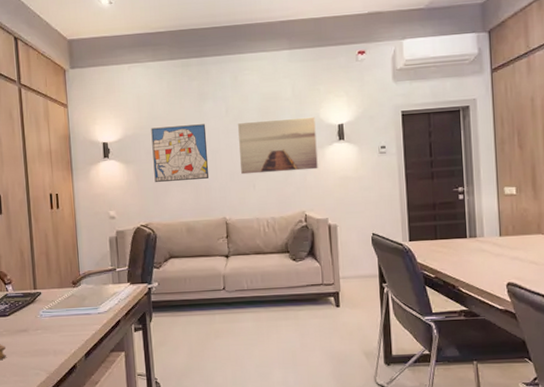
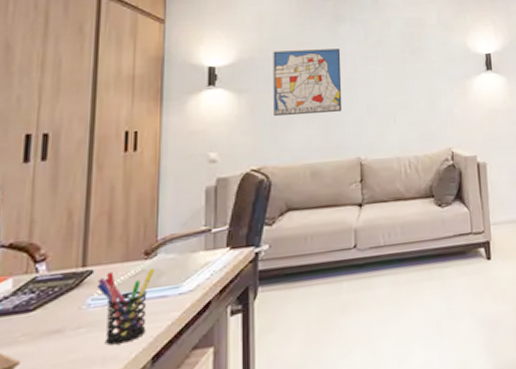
pen holder: none [45,294,81,343] -> present [98,268,155,346]
wall art: present [238,116,318,175] -> none [378,45,465,107]

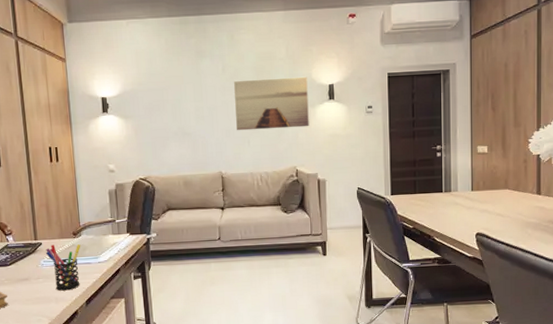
wall art: present [273,49,343,116] -> none [149,81,206,137]
wall art: none [378,45,465,107] -> present [234,76,309,131]

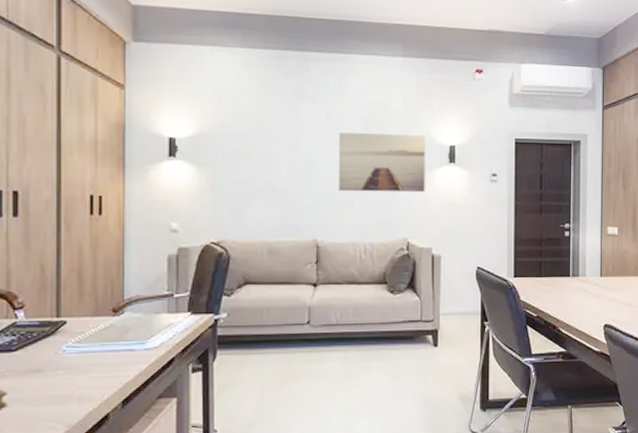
pen holder: present [46,244,81,291] -> none [71,324,123,387]

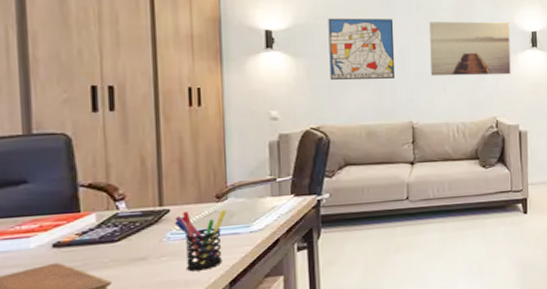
pen holder: none [71,324,123,387] -> present [175,210,227,272]
wall art: none [233,126,301,192] -> present [328,18,396,80]

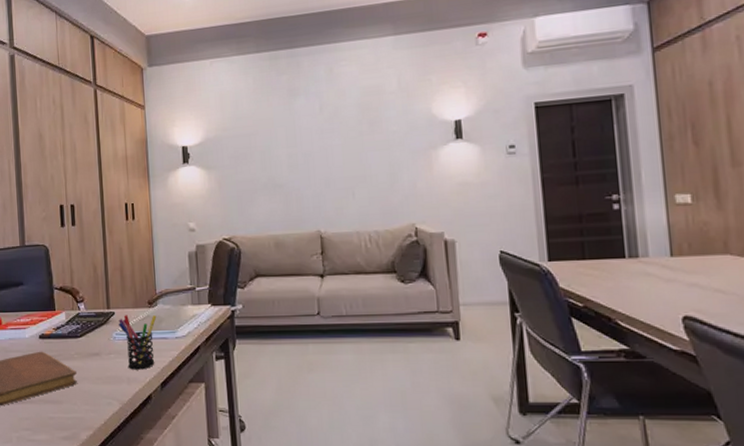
wall art: present [328,18,396,80] -> none [235,123,301,190]
wall art: present [430,21,511,76] -> none [334,112,431,181]

